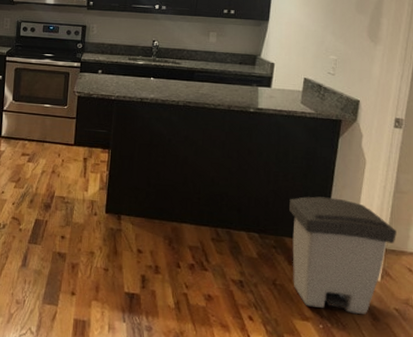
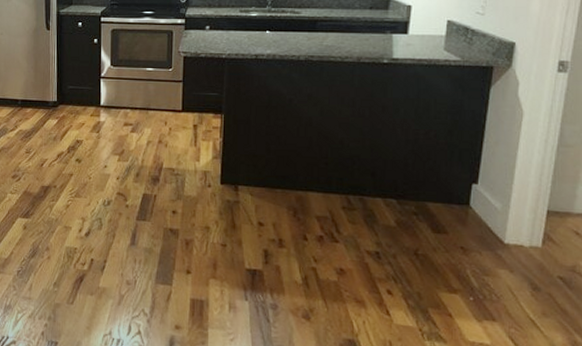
trash can: present [289,196,396,315] -> none [432,155,561,285]

